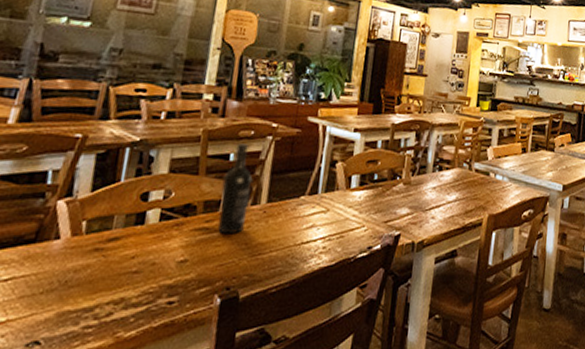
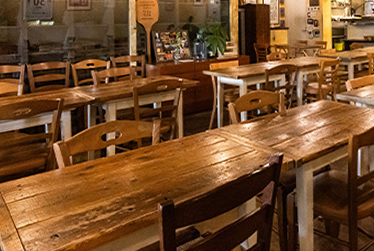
wine bottle: present [217,143,253,235] -> none [151,95,171,161]

